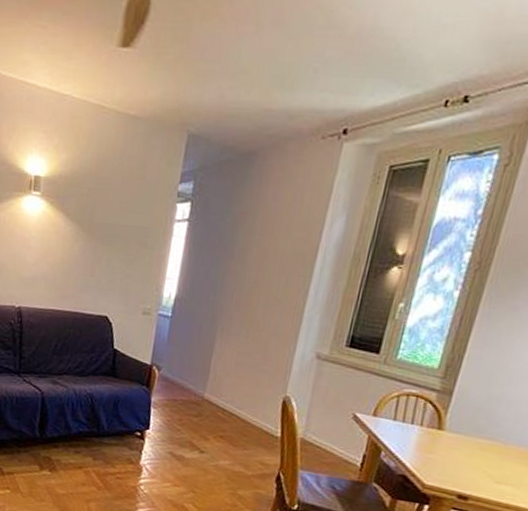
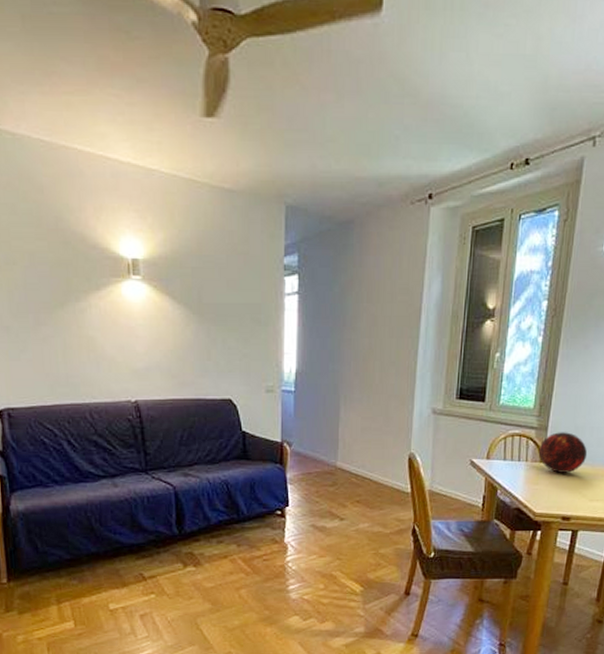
decorative orb: none [437,399,501,447] -> present [538,432,588,473]

